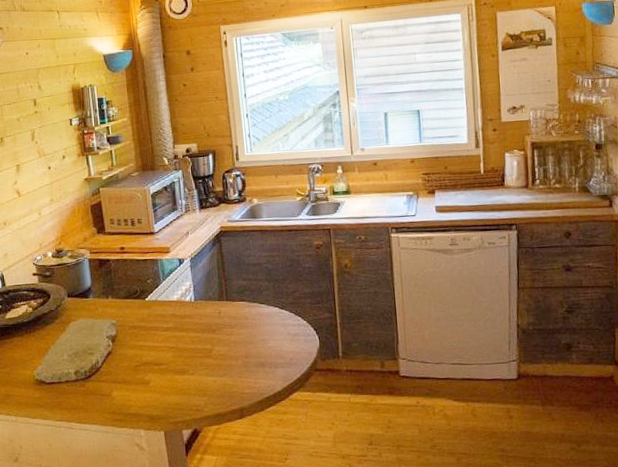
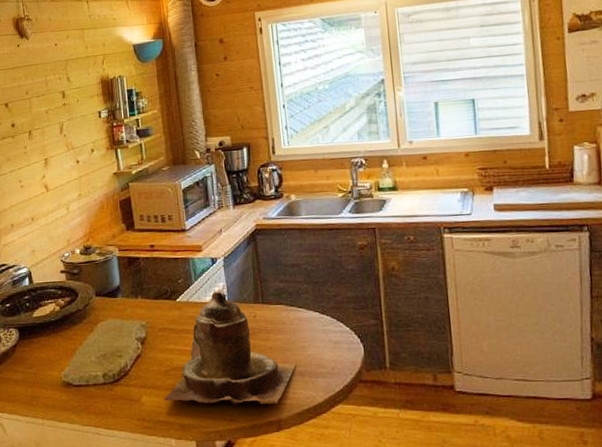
teapot: none [134,289,258,397] -> present [164,291,296,406]

